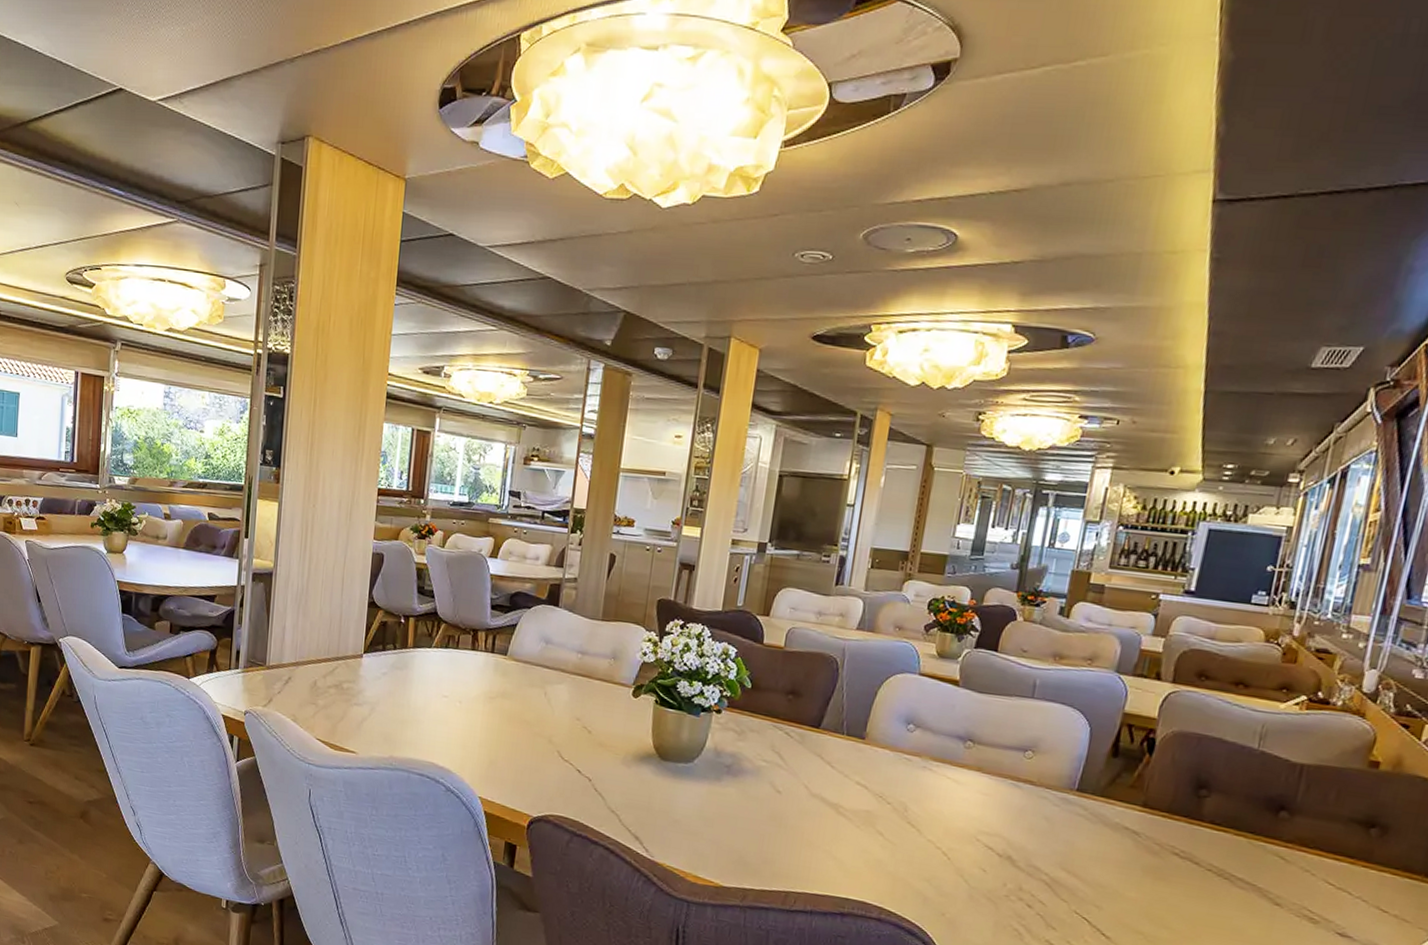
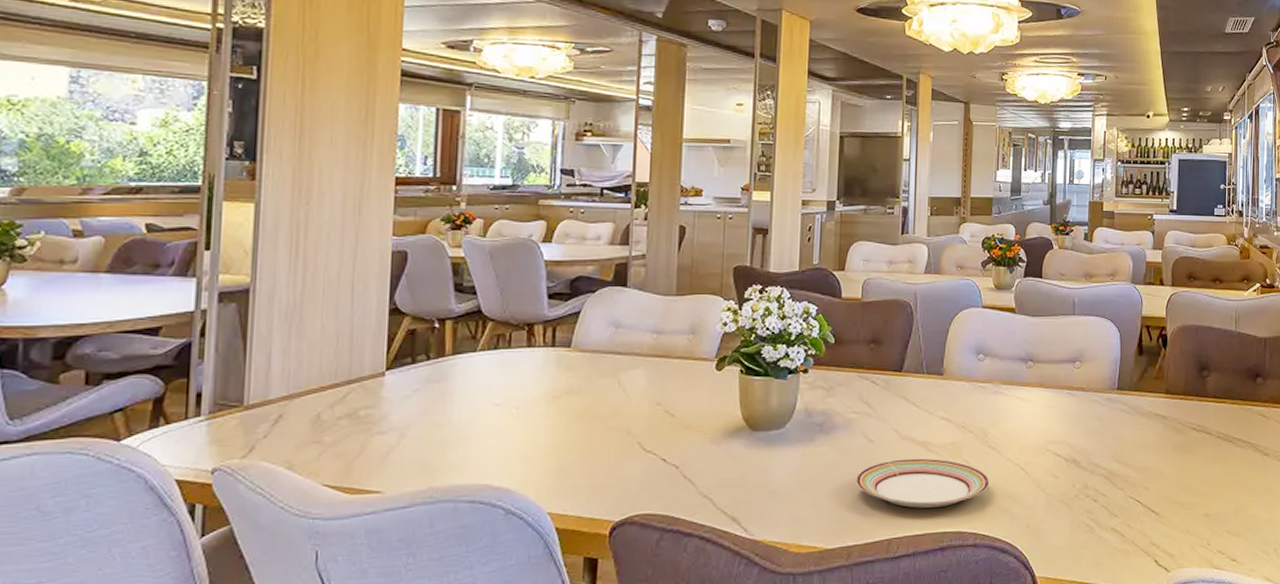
plate: none [758,815,905,874] -> present [856,458,990,508]

